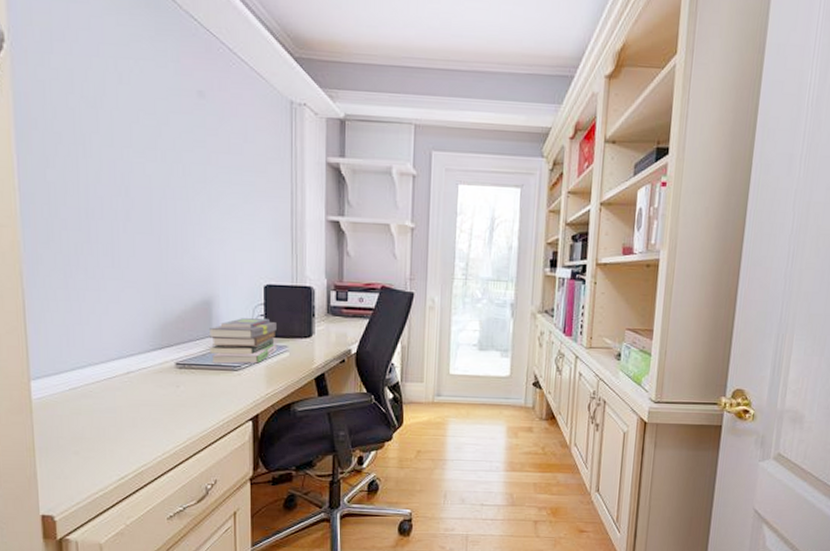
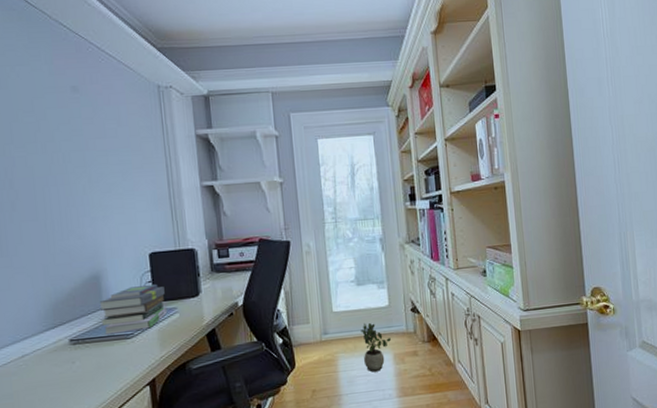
potted plant: none [475,390,507,442] -> present [360,323,391,372]

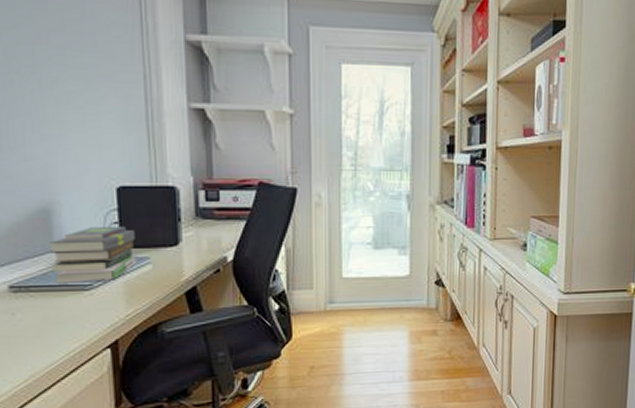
potted plant: present [360,323,391,372] -> none [373,293,408,351]

